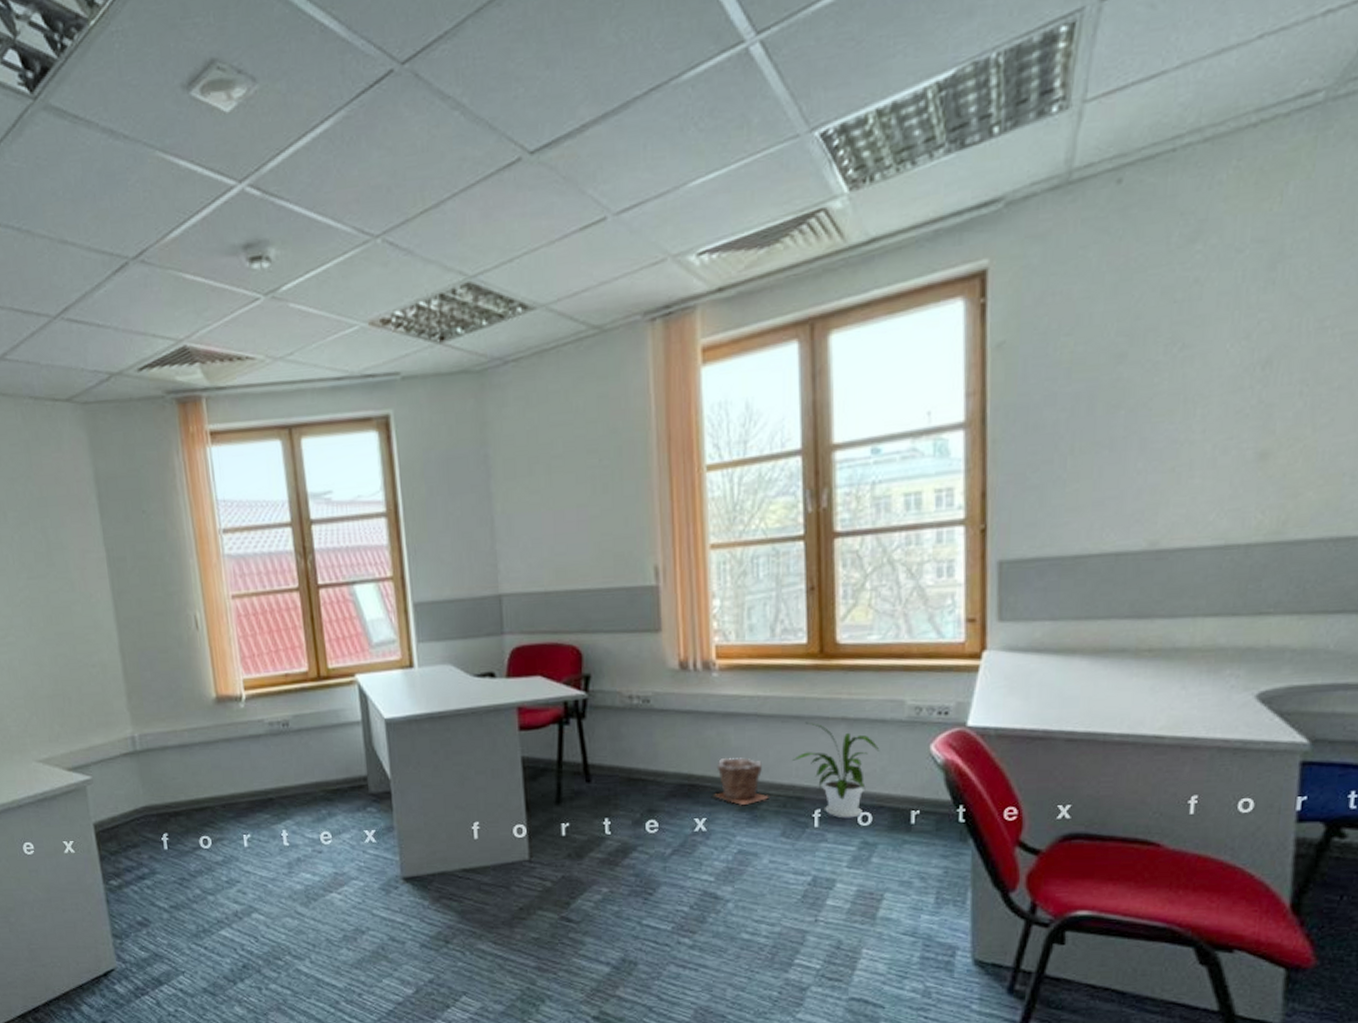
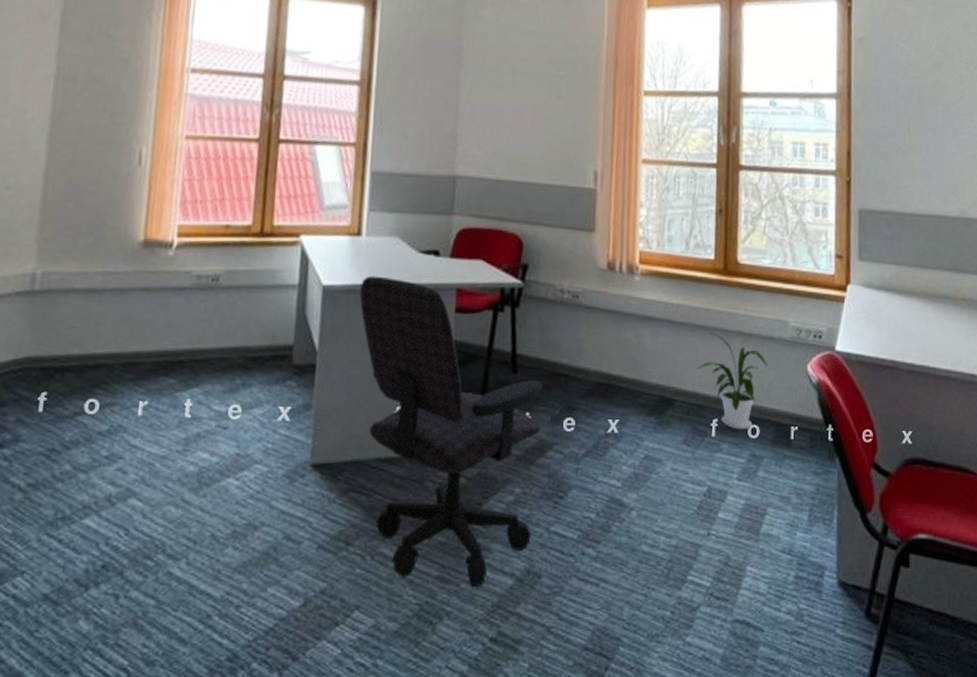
office chair: none [421,704,623,975] -> present [359,275,543,588]
plant pot: present [714,757,769,806] -> none [627,359,675,410]

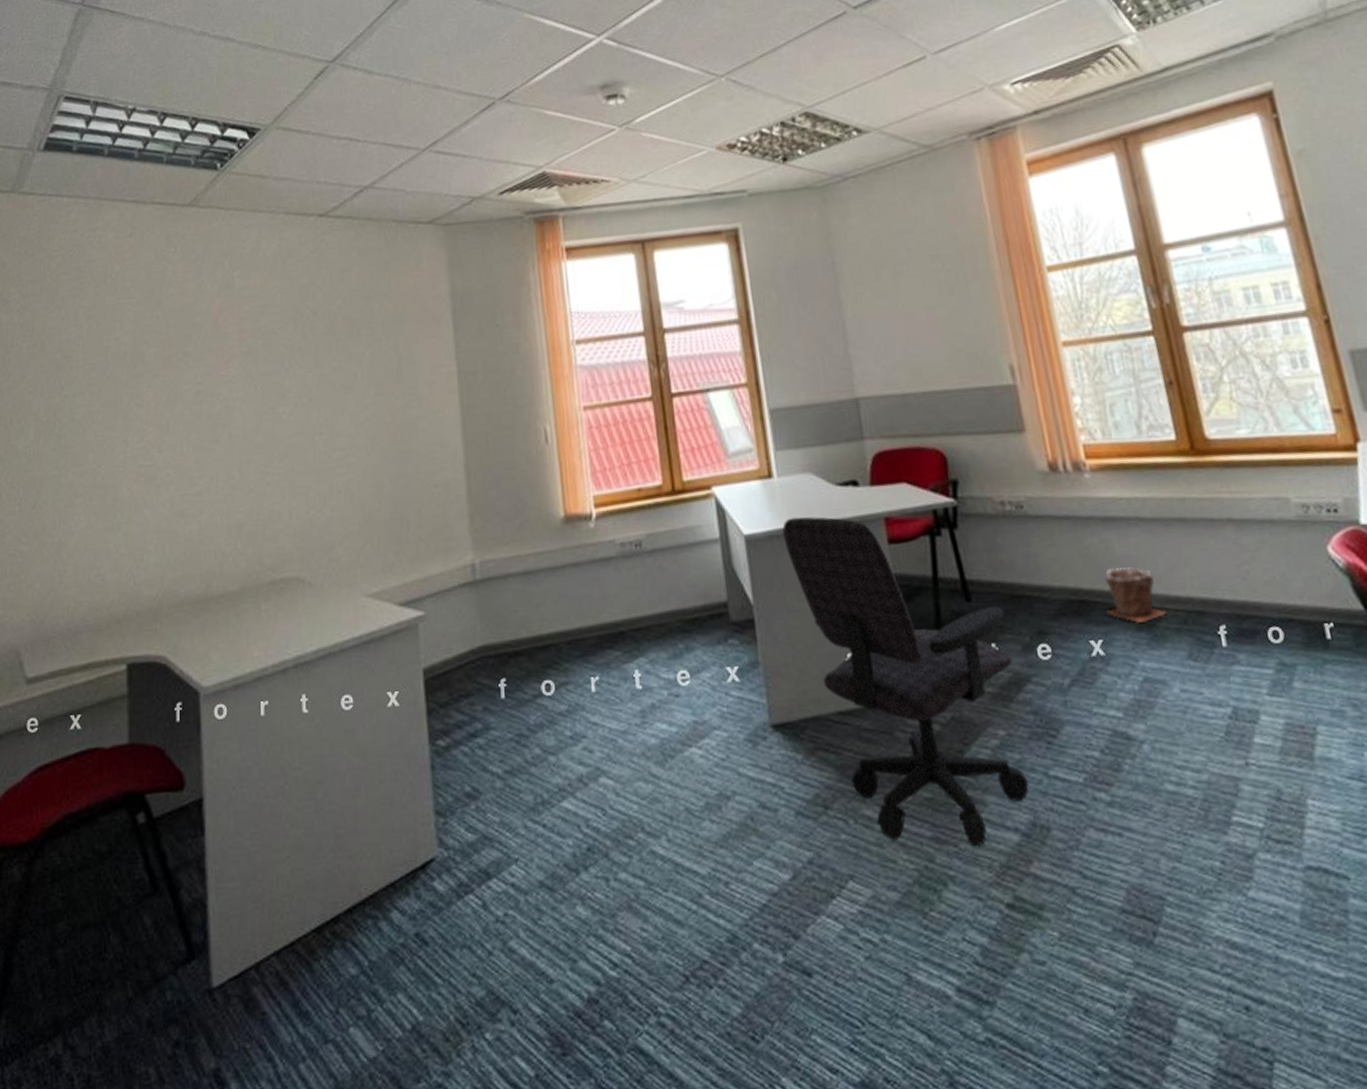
plant pot: none [627,359,675,410] -> present [1104,567,1167,624]
house plant: present [697,332,768,430] -> none [1184,524,1276,635]

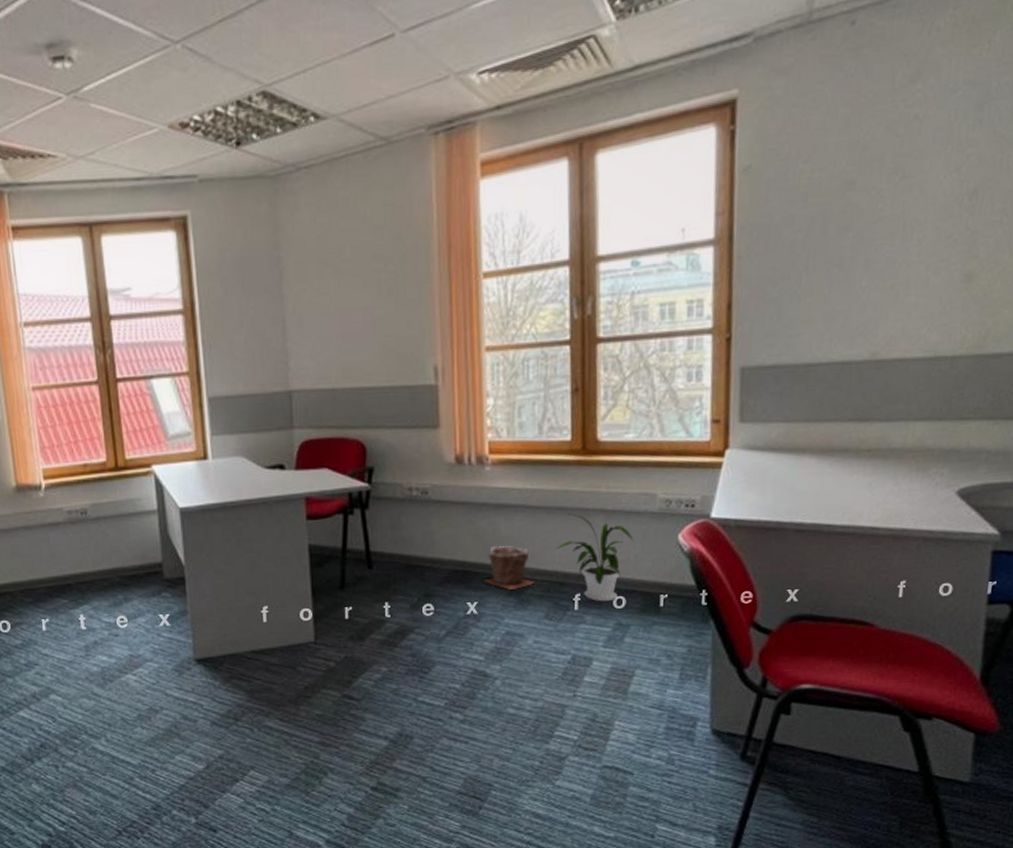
office chair: present [782,516,1029,847] -> none [214,494,401,749]
house plant: none [1184,524,1276,635] -> present [556,513,634,602]

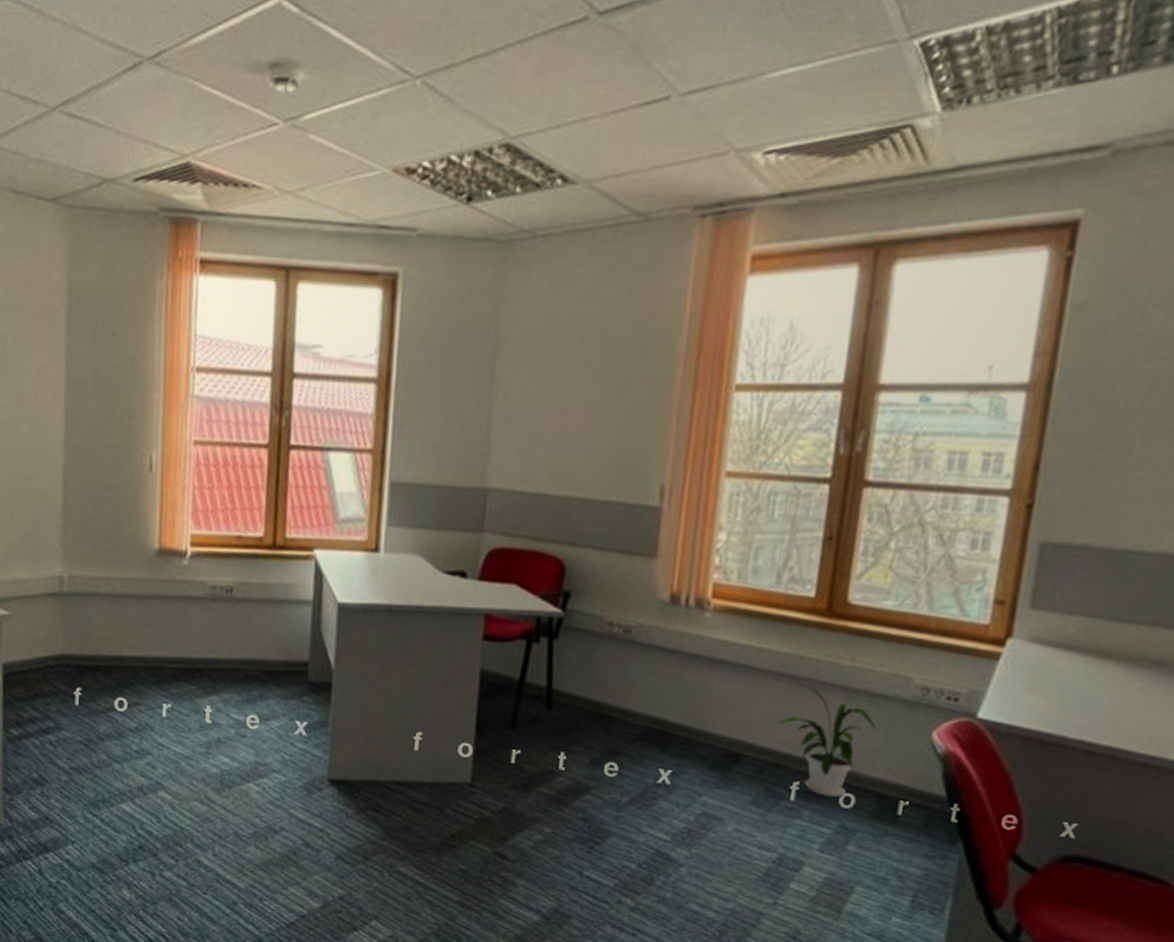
plant pot: present [485,545,535,591] -> none [685,707,746,764]

